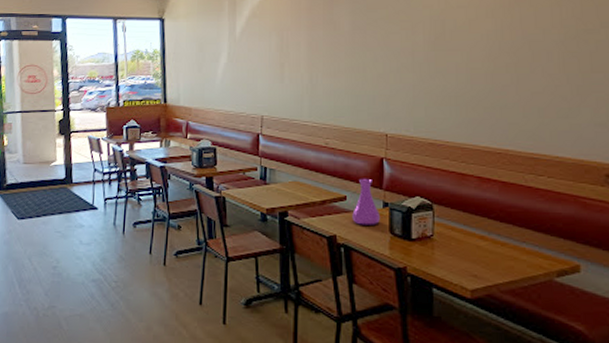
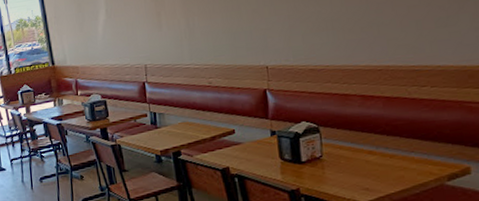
vase: present [352,178,380,225] -> none [242,110,269,155]

